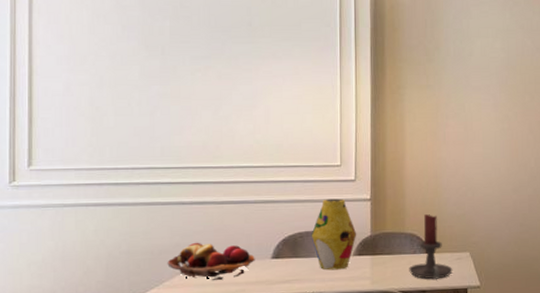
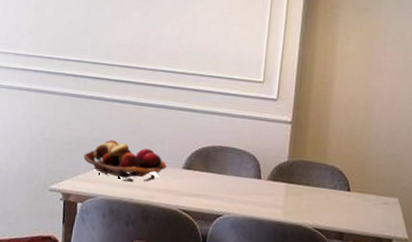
vase: present [311,198,357,271] -> none [225,115,274,193]
candle holder: present [409,214,453,279] -> none [326,148,377,223]

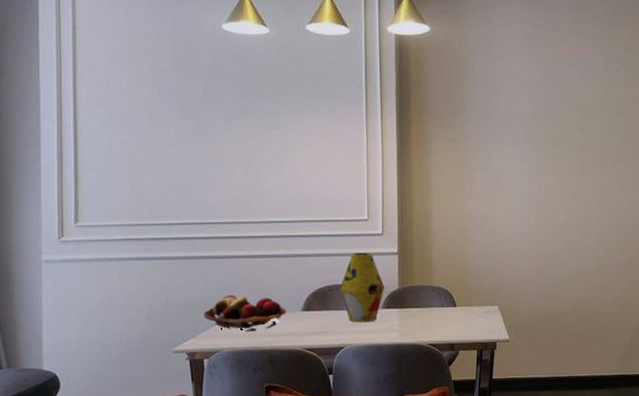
vase: none [225,115,274,193] -> present [340,252,385,323]

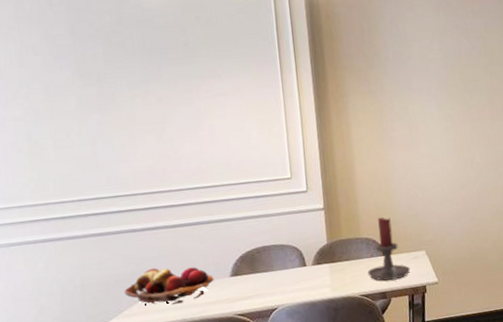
vase: present [340,252,385,323] -> none [268,210,314,283]
candle holder: none [437,268,481,333] -> present [367,217,411,281]

